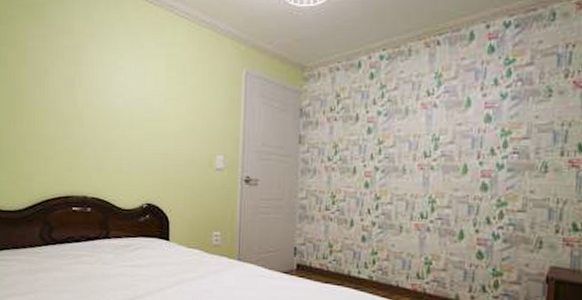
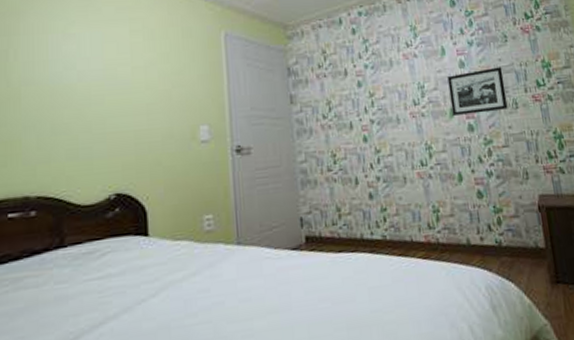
picture frame: none [466,125,538,173] -> present [447,67,508,116]

